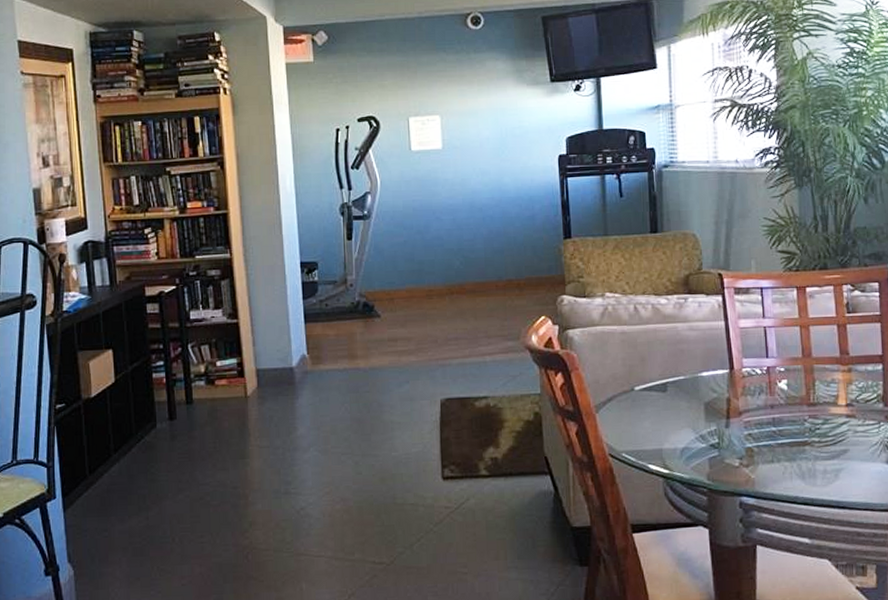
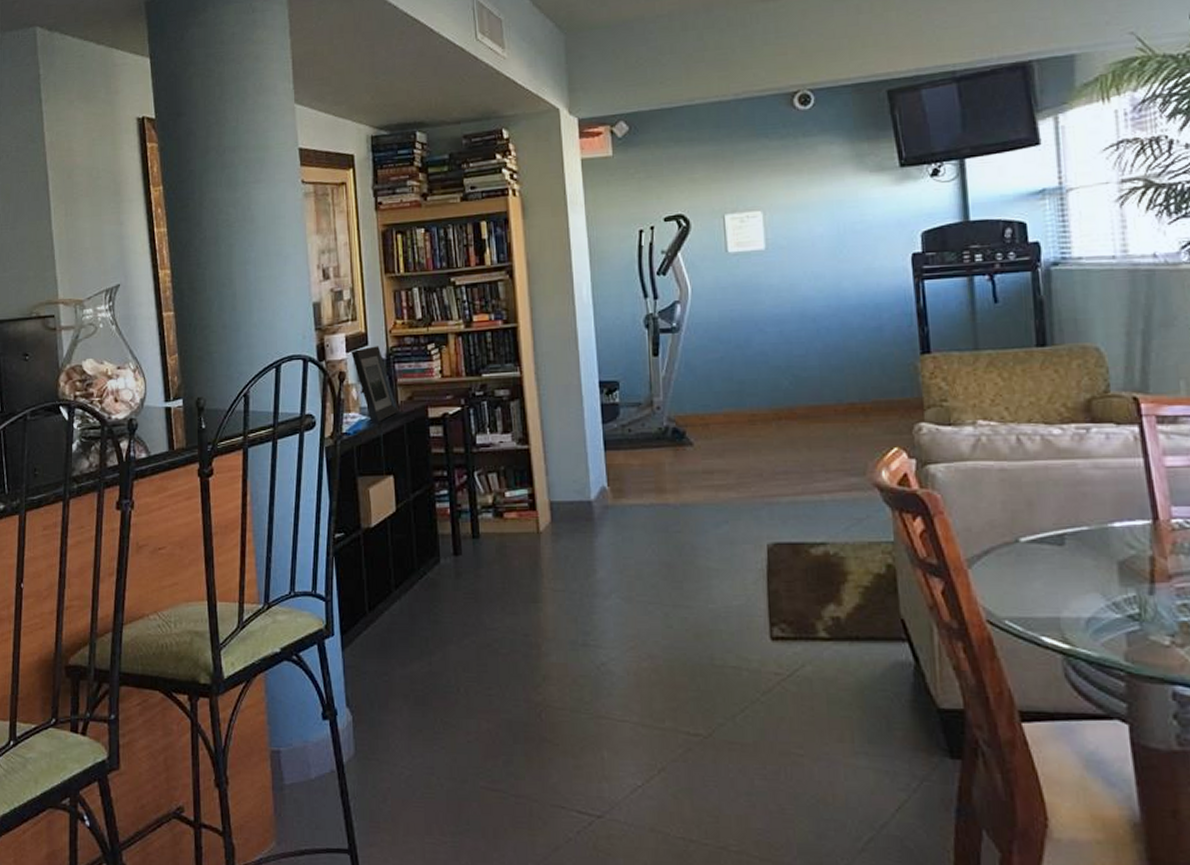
picture frame: none [71,230,117,302] -> present [351,346,398,424]

